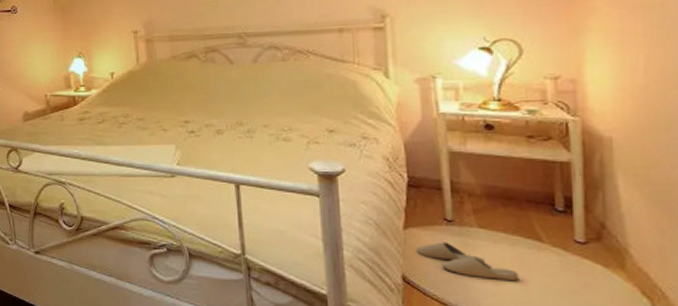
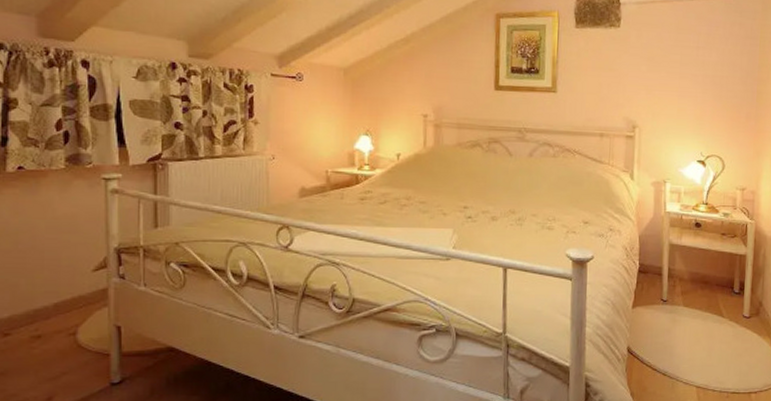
slippers: present [415,242,519,282] -> none [639,318,707,349]

